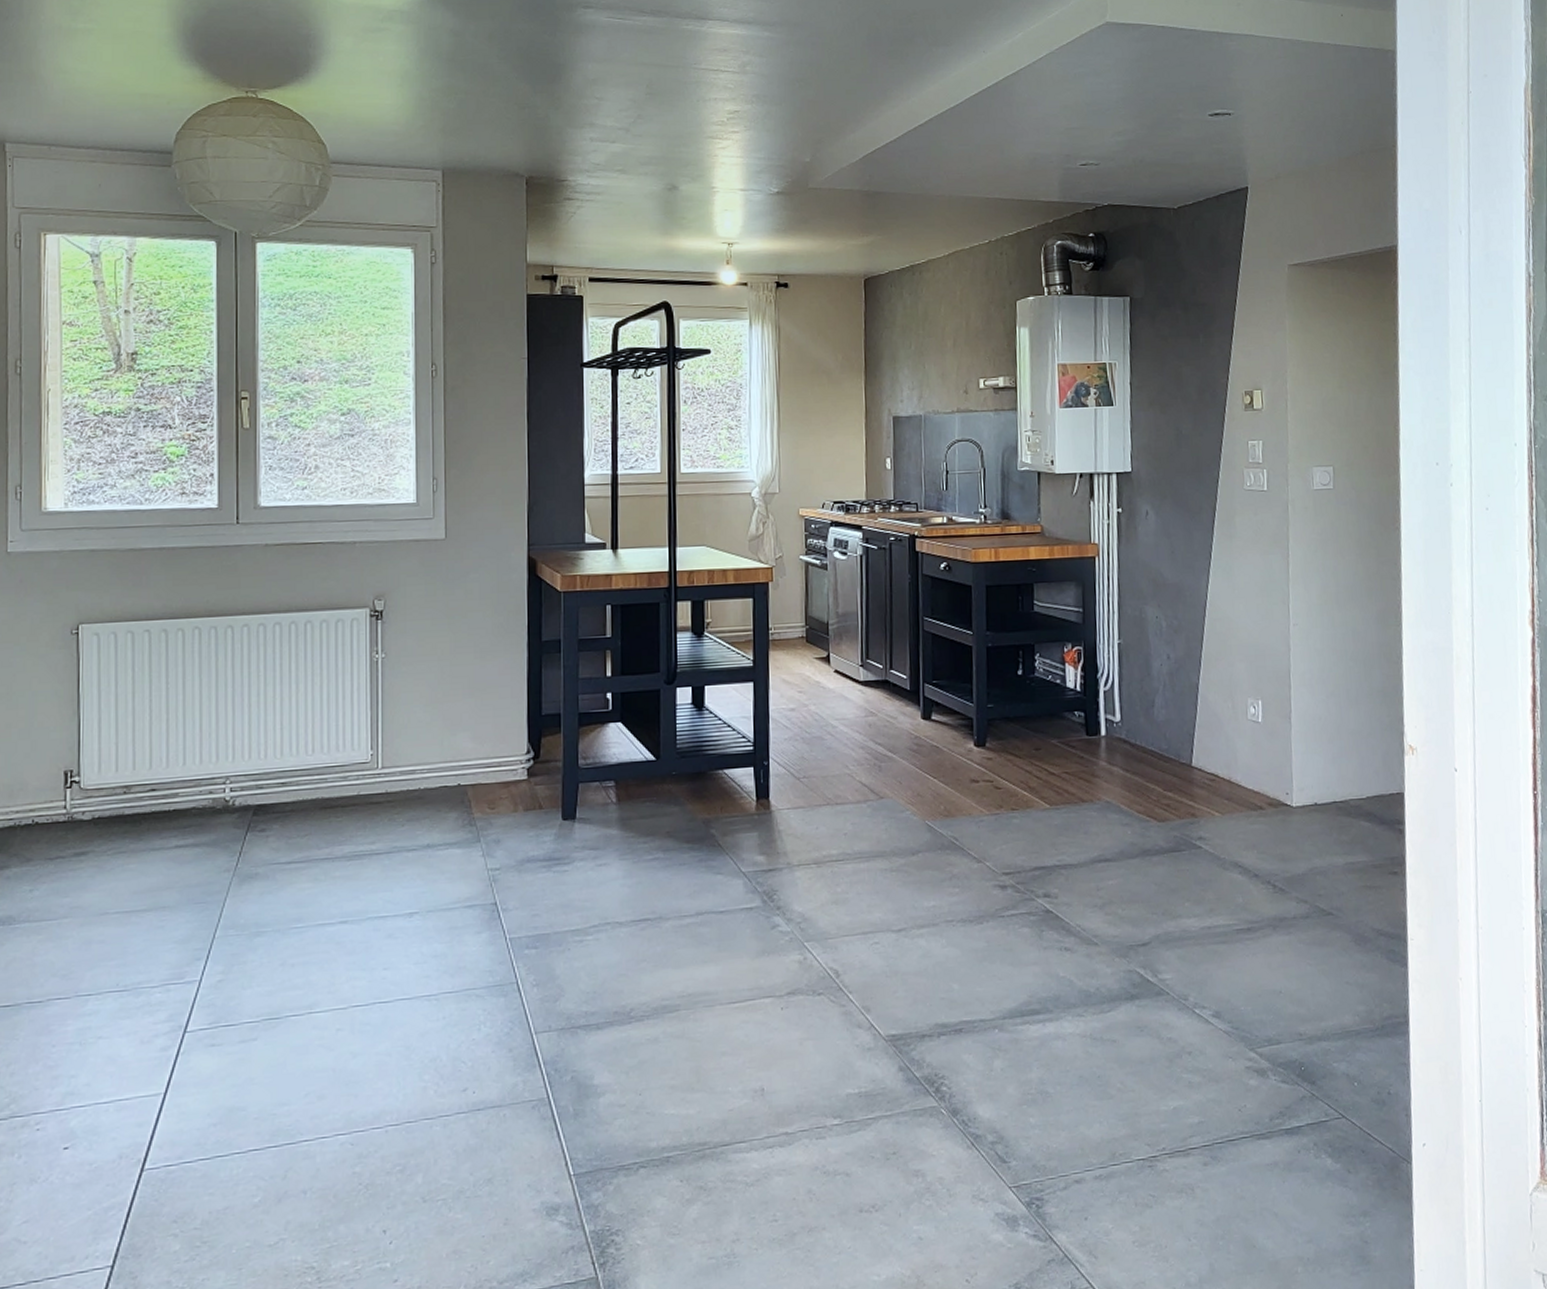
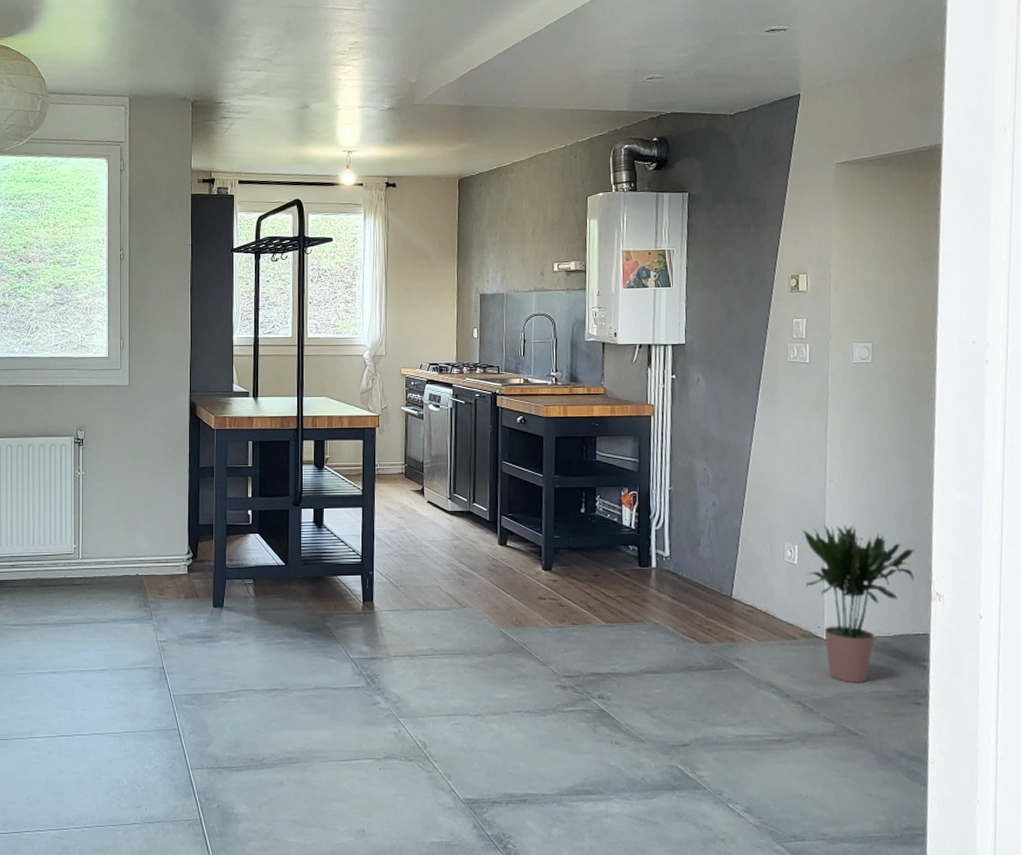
potted plant: none [1266,672,1386,855] -> present [803,523,915,684]

